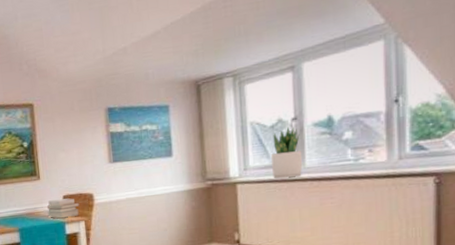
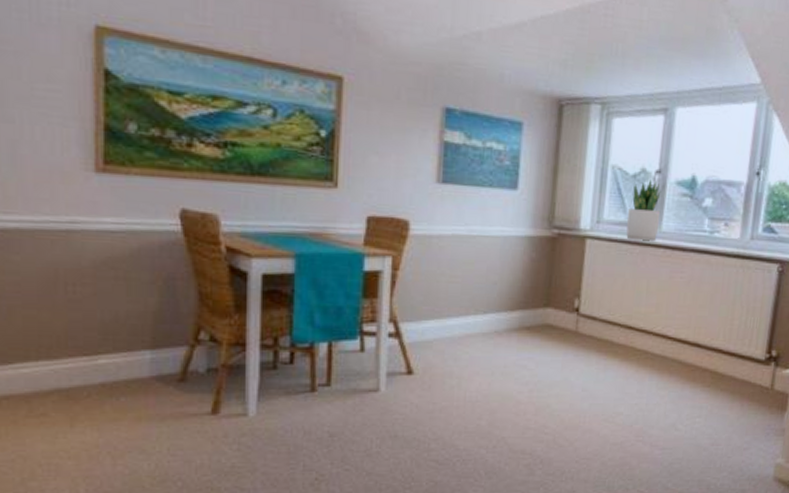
books: present [47,198,80,219] -> none [341,220,388,249]

